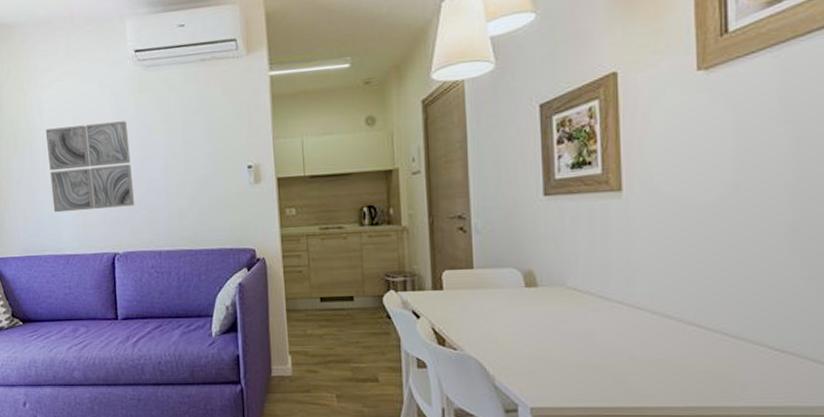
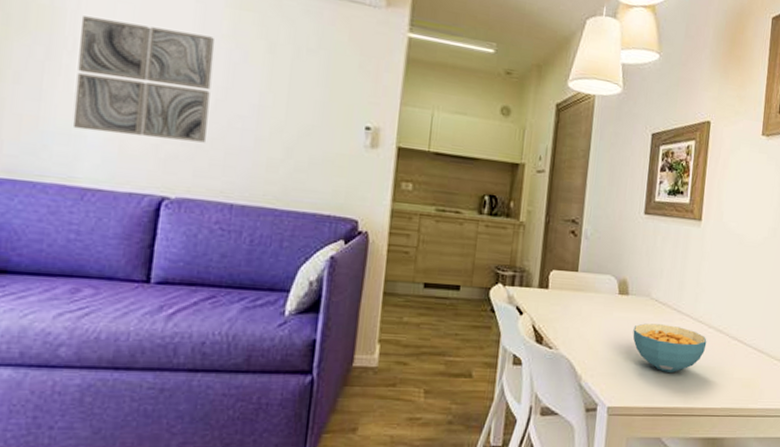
cereal bowl: none [549,315,651,368] -> present [633,323,707,373]

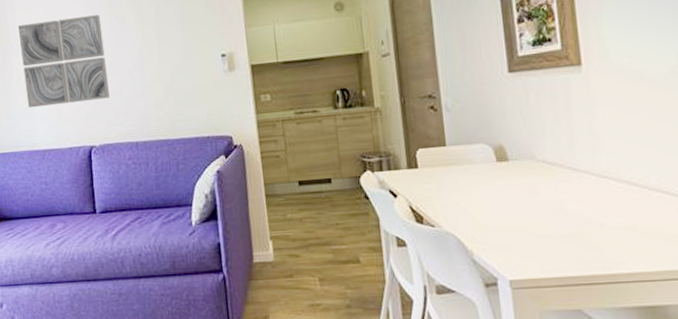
cereal bowl: present [633,323,707,373] -> none [522,185,619,238]

